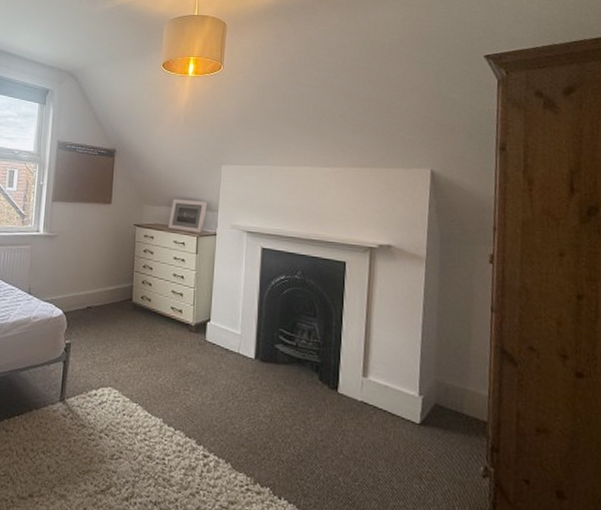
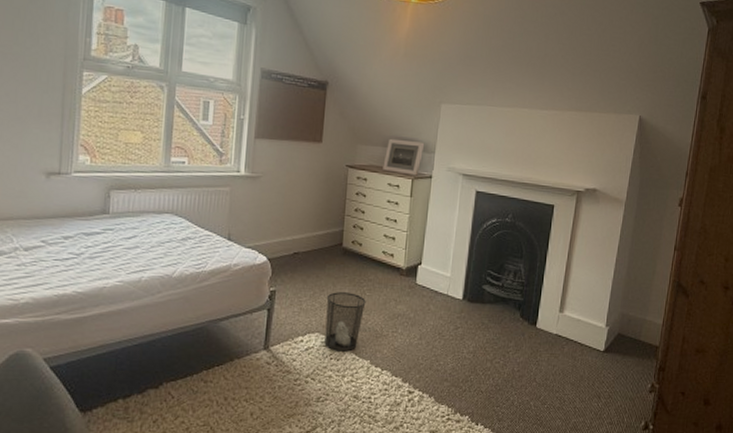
waste bin: none [117,346,157,408] -> present [324,292,366,352]

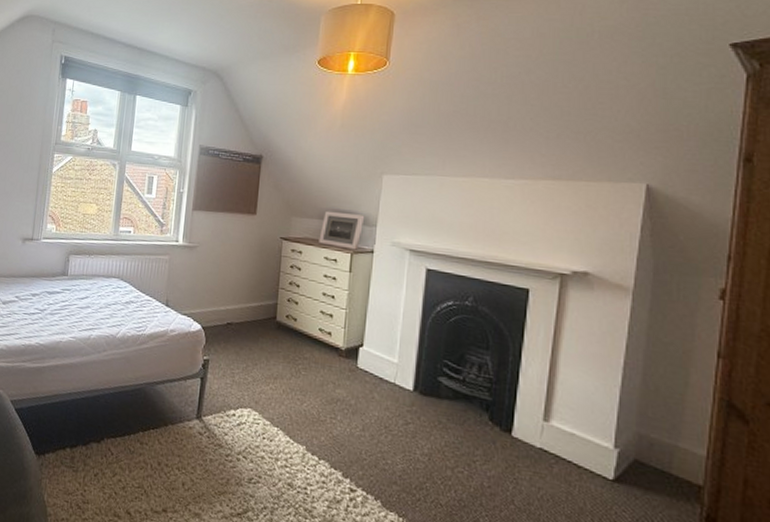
waste bin: present [324,292,366,352] -> none [257,367,301,433]

